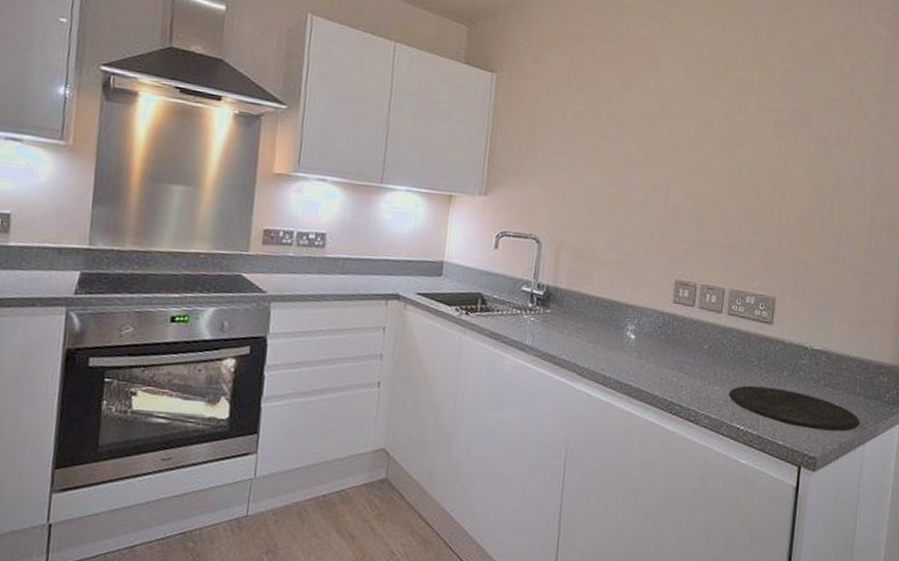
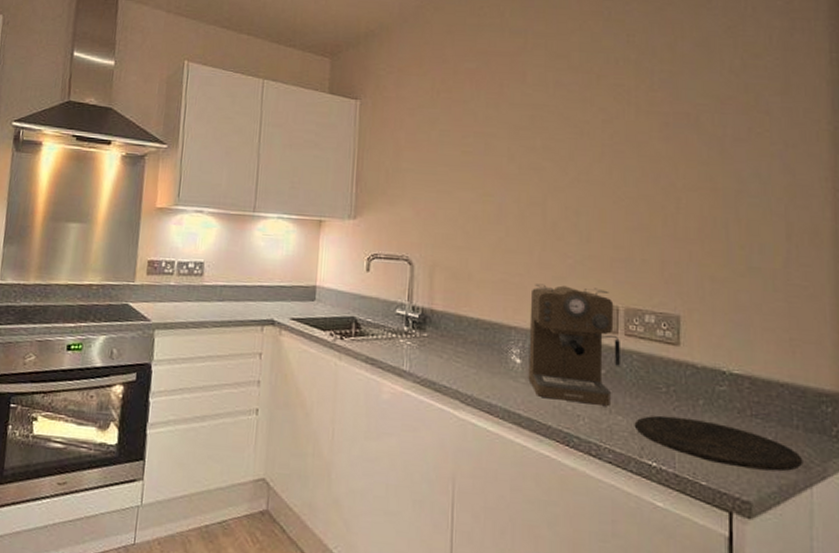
coffee maker: none [640,265,723,377] -> present [528,283,620,406]

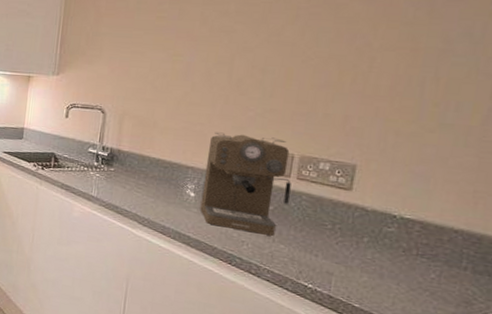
plate: present [634,415,803,472] -> none [295,246,466,304]

